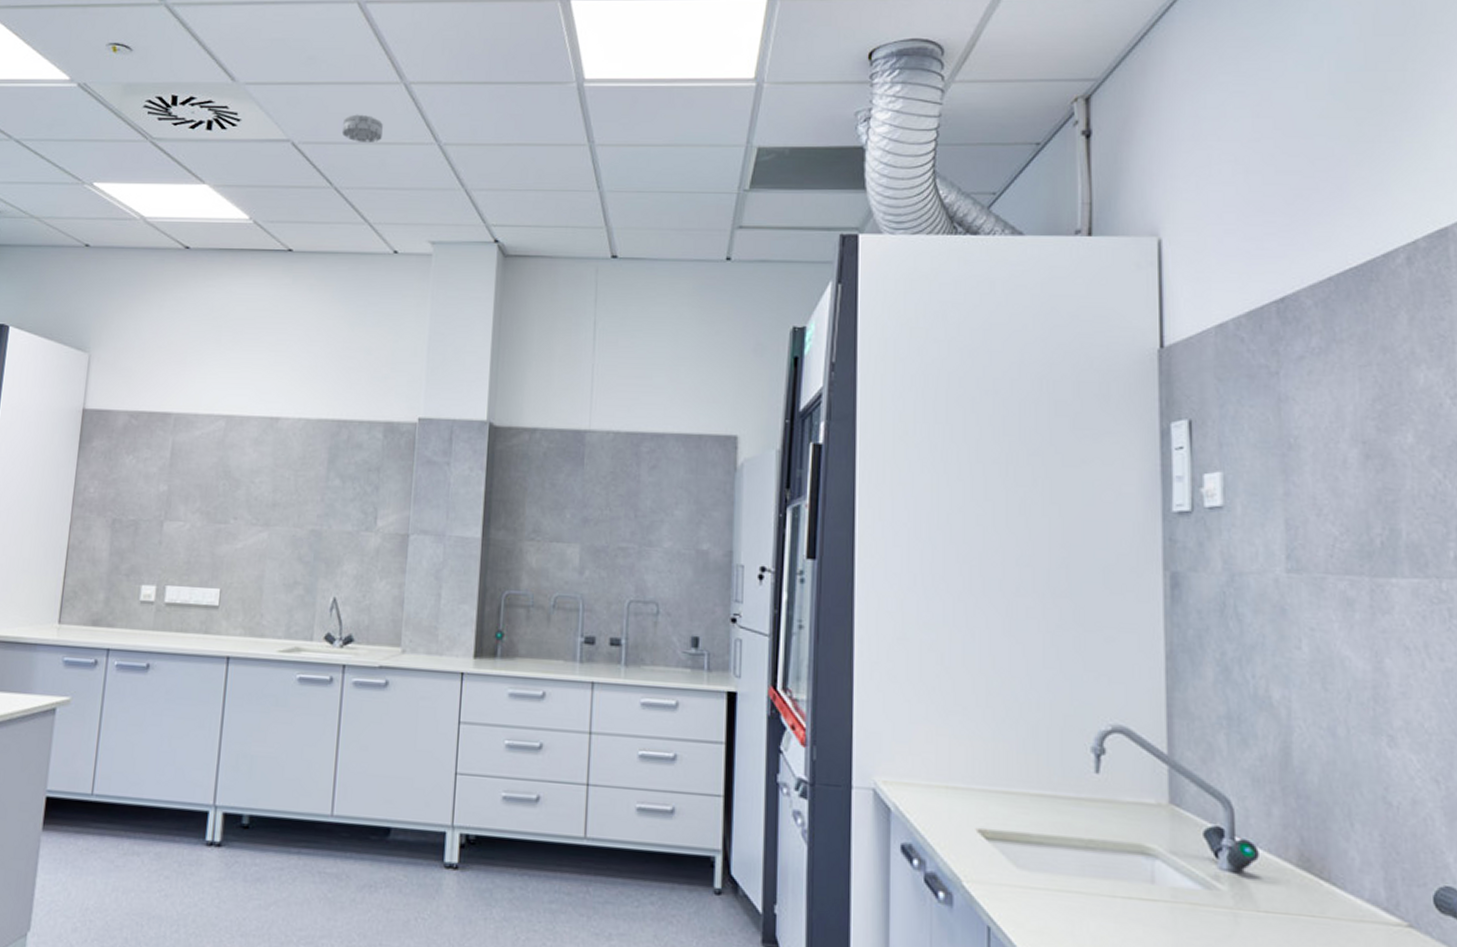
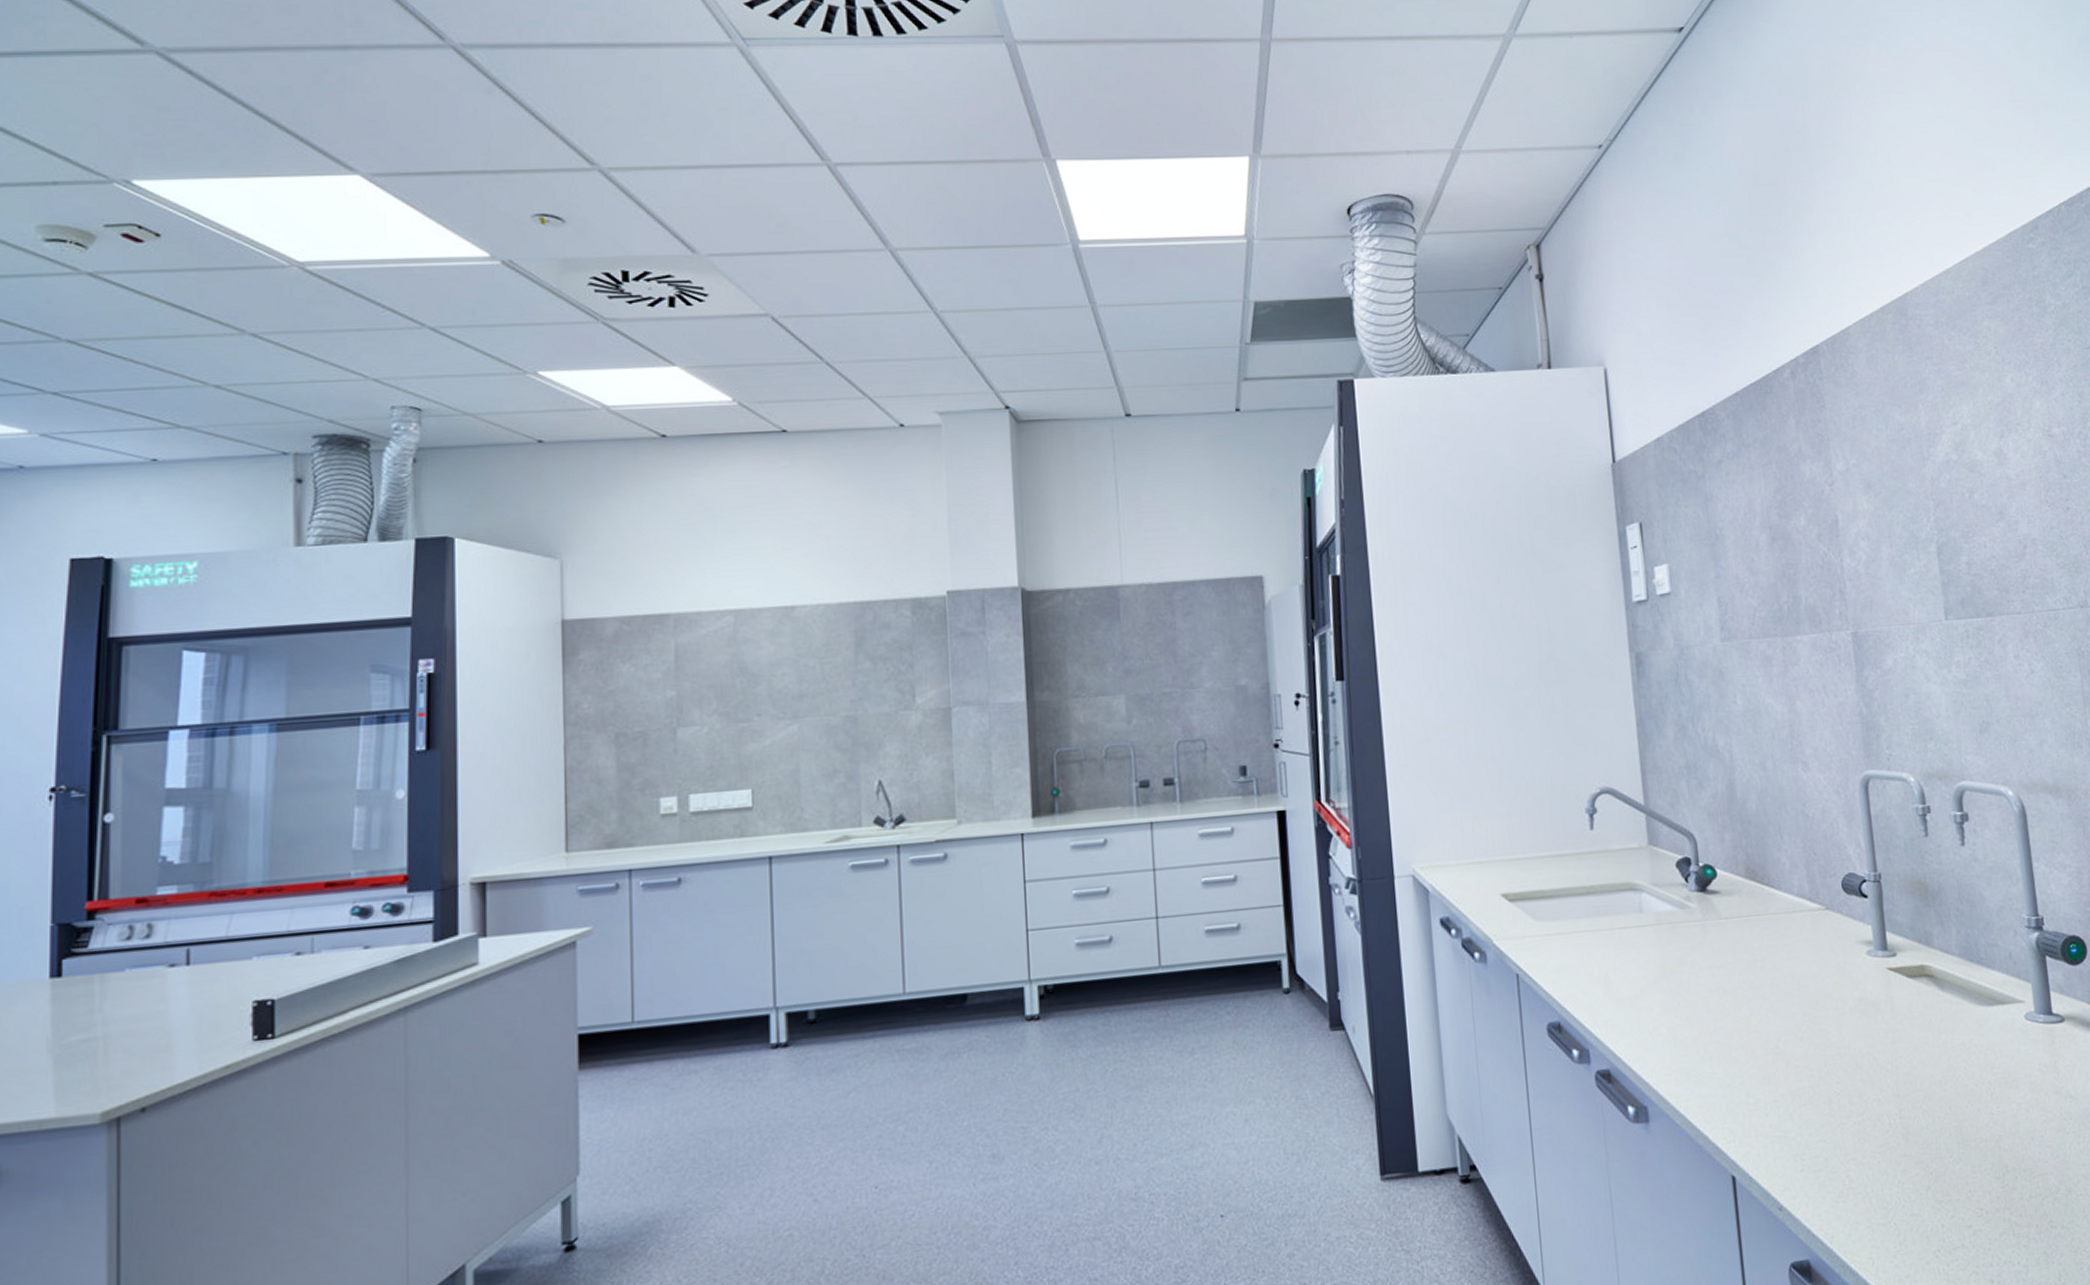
smoke detector: present [341,114,383,144] -> none [826,284,872,314]

